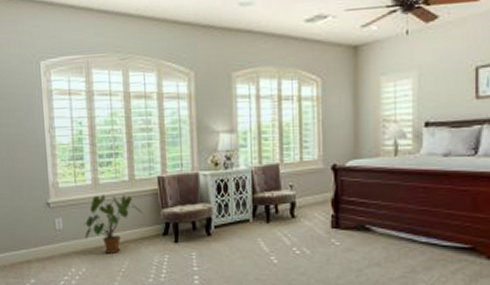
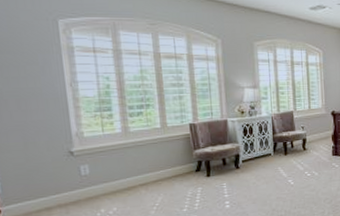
house plant: present [84,195,144,253] -> none [114,140,177,192]

